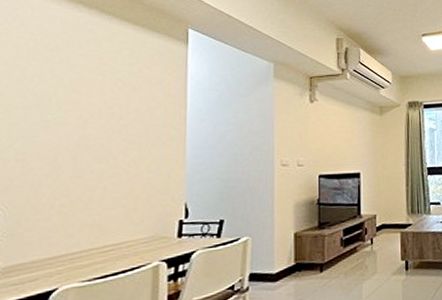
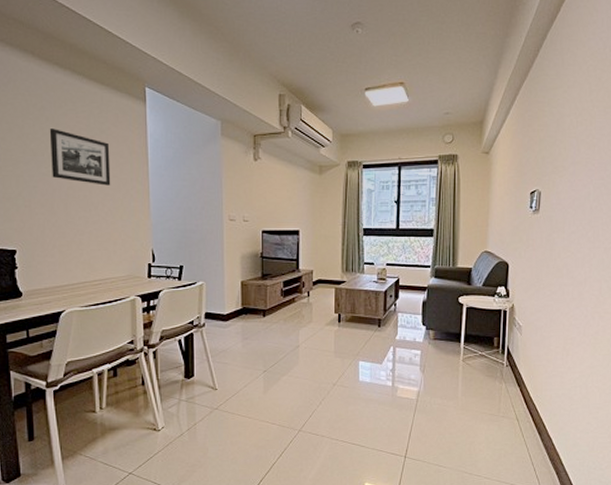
picture frame: none [59,70,140,133] -> present [49,129,111,186]

